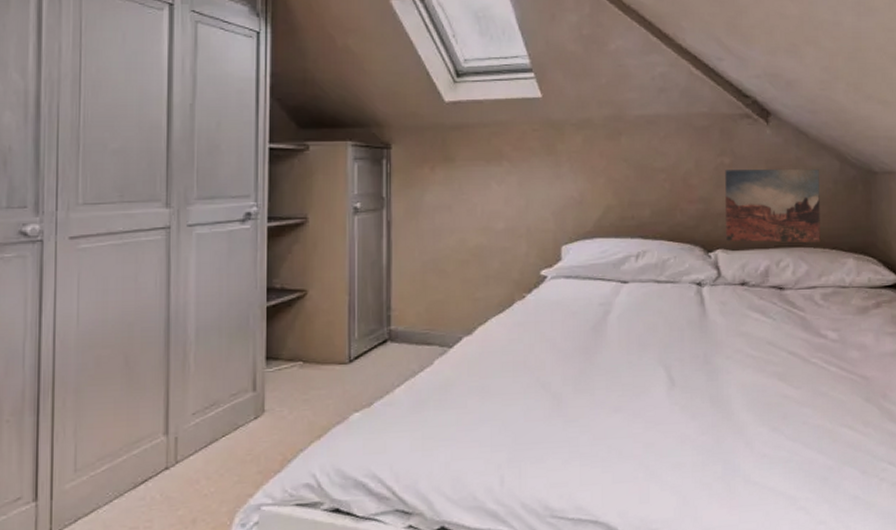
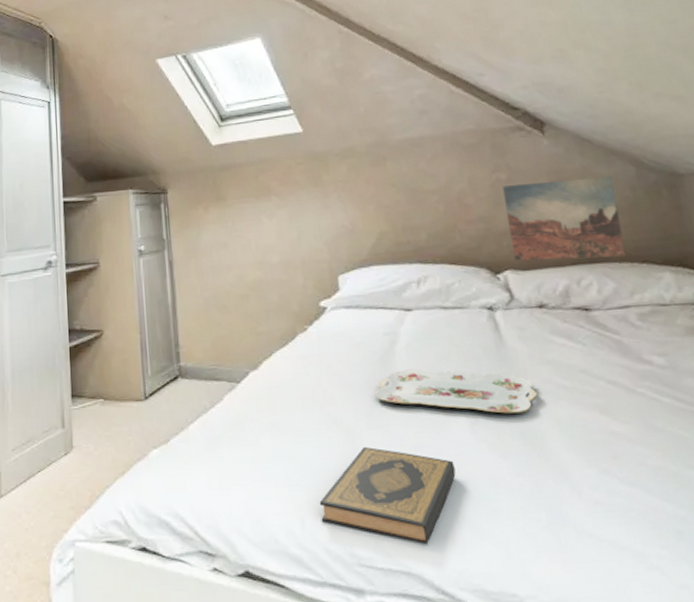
hardback book: none [520,409,649,497] -> present [319,446,456,545]
serving tray: none [584,338,728,380] -> present [374,369,537,414]

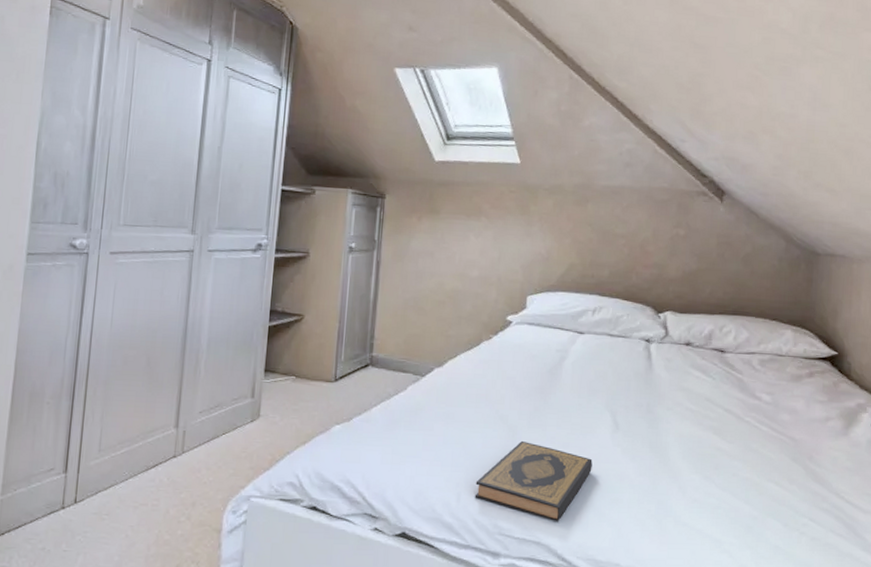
serving tray: present [374,369,537,414] -> none [539,382,669,427]
wall art: present [502,177,626,261] -> none [675,240,766,313]

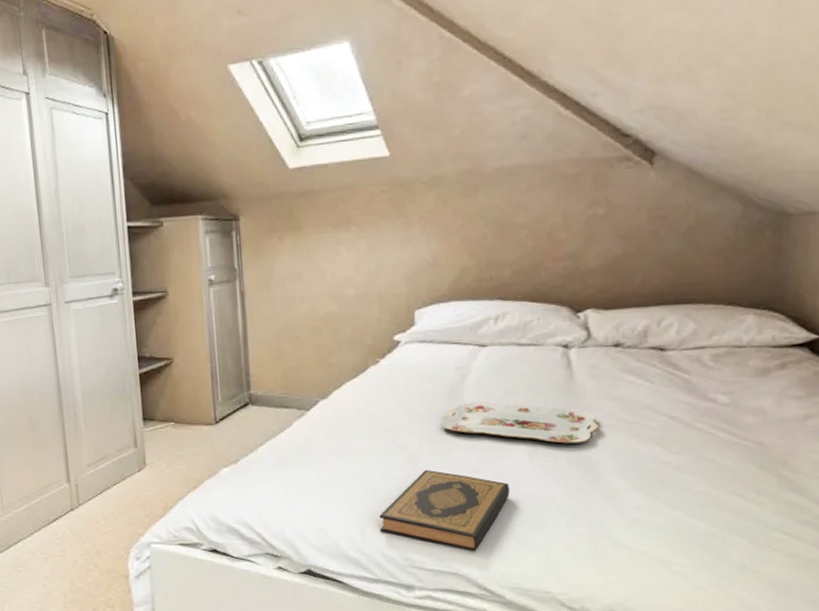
serving tray: none [539,382,669,427] -> present [440,401,598,444]

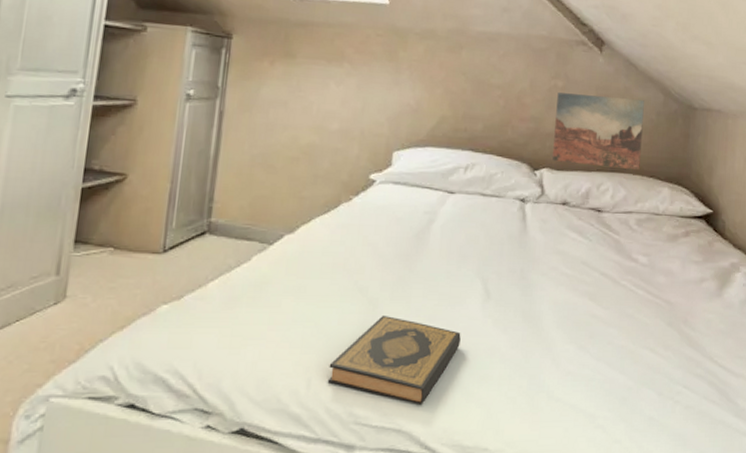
serving tray: present [440,401,598,444] -> none [403,247,544,294]
wall art: none [597,215,715,300] -> present [552,92,644,169]

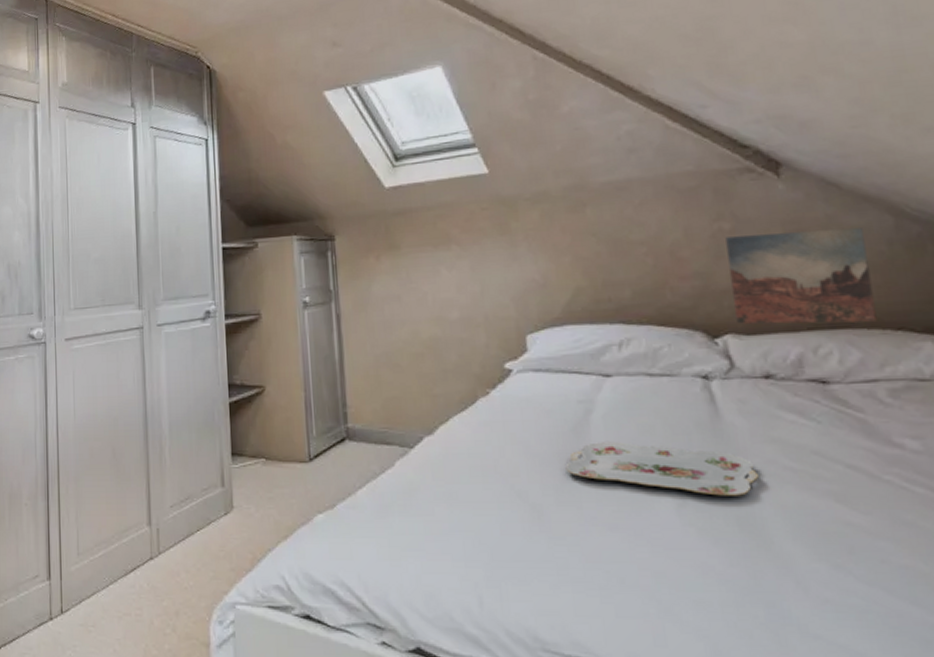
hardback book: present [327,315,461,406] -> none [499,523,658,634]
serving tray: none [403,247,544,294] -> present [565,442,758,496]

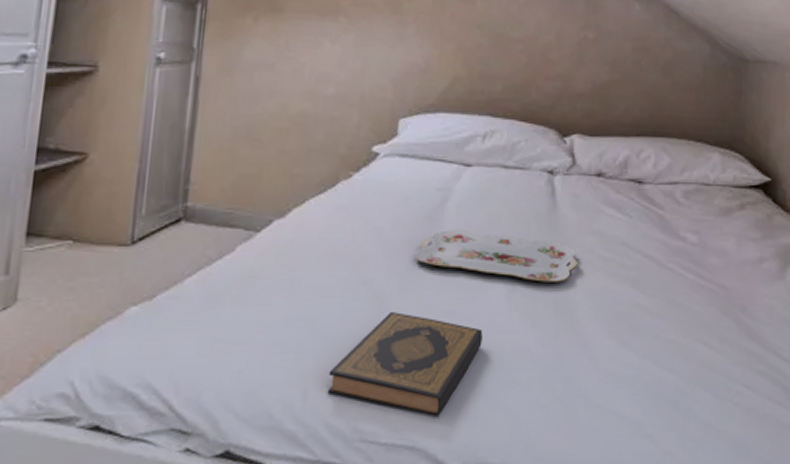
hardback book: none [499,523,658,634] -> present [327,311,483,418]
wall art: present [725,228,877,324] -> none [583,46,689,133]

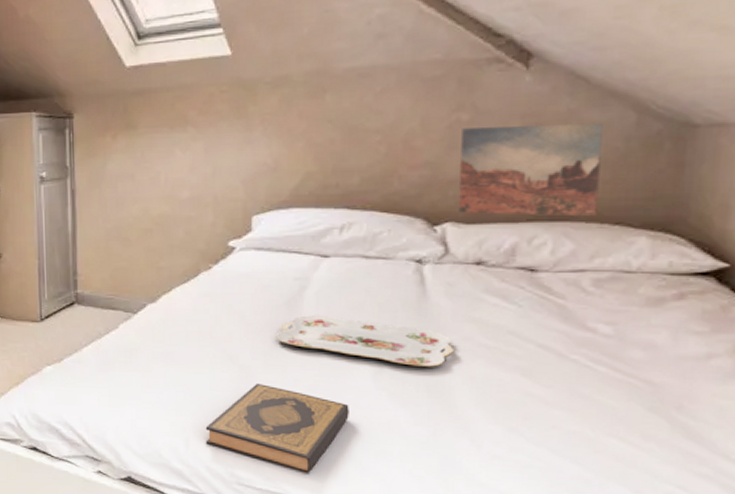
wall art: none [583,46,689,133] -> present [457,124,603,216]

